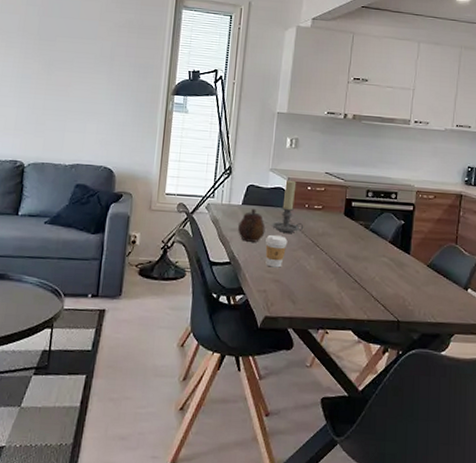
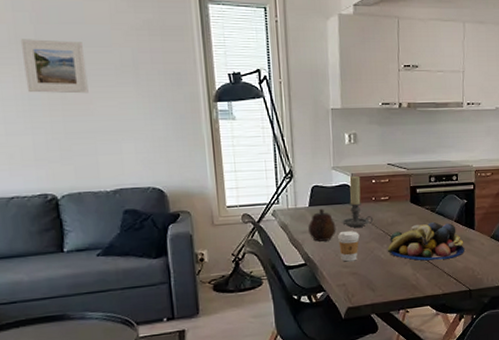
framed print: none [22,28,74,77] -> present [20,39,89,94]
fruit bowl: none [315,238,397,282] -> present [388,221,465,261]

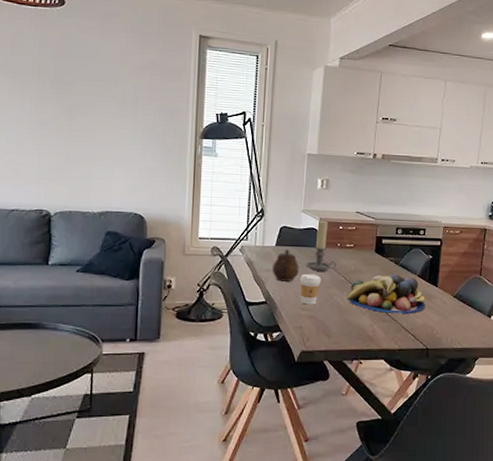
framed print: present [20,39,89,94] -> none [40,70,94,122]

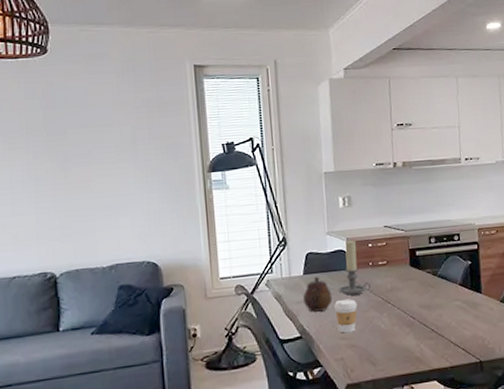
fruit bowl: present [348,274,425,314] -> none [388,286,472,330]

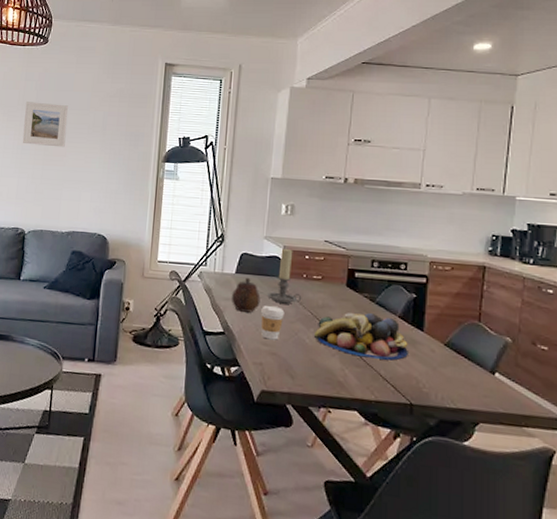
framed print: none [30,122,90,174] -> present [22,102,68,148]
fruit bowl: none [388,286,472,330] -> present [314,312,408,361]

